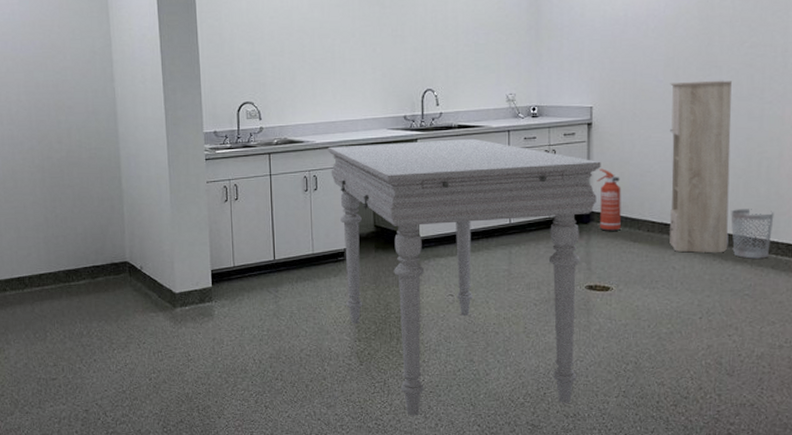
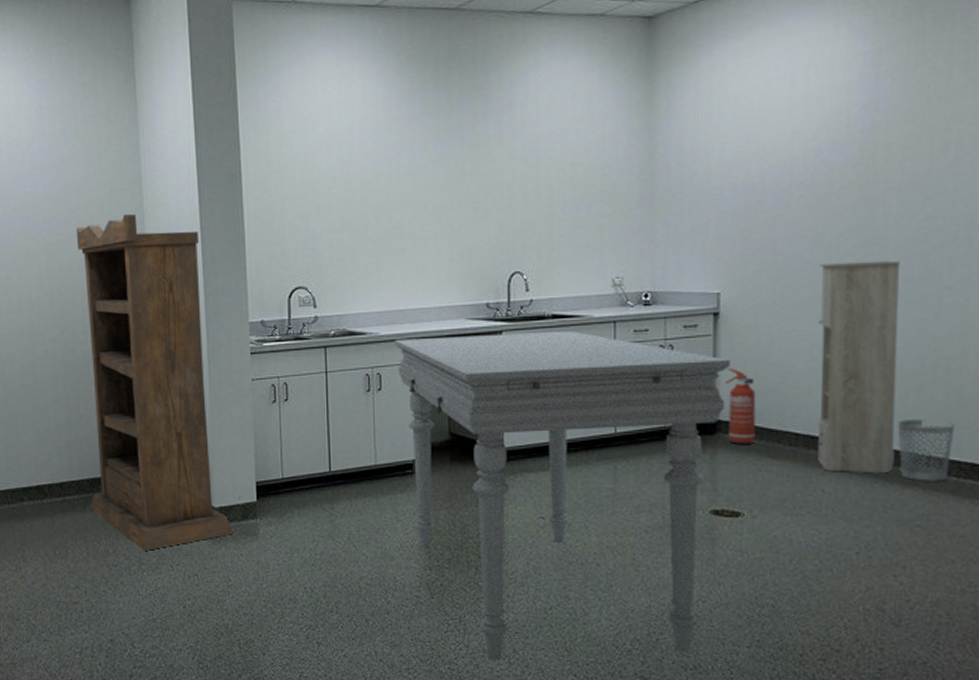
bookshelf: none [50,39,193,332] -> present [76,214,234,551]

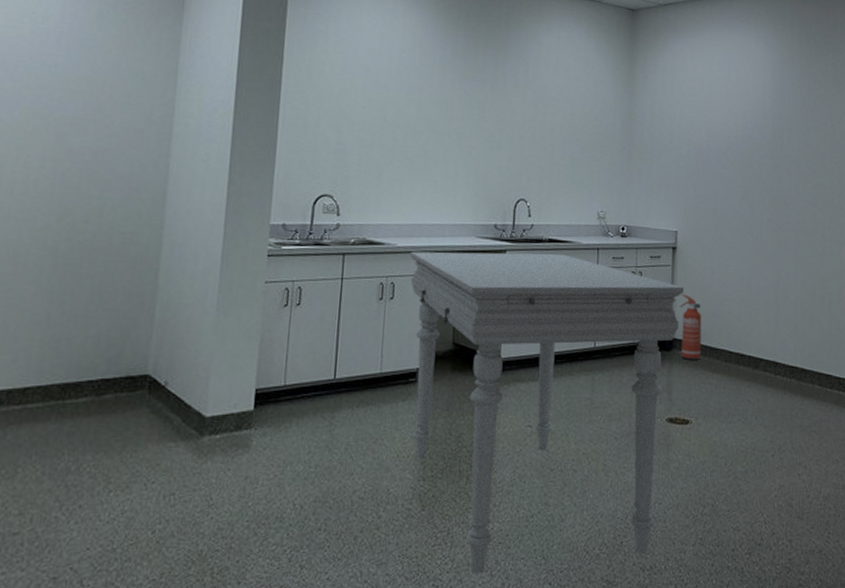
bookshelf: present [76,214,234,551] -> none [55,106,230,467]
storage cabinet: present [818,260,901,474] -> none [745,214,799,387]
wastebasket: present [897,419,955,482] -> none [799,342,836,394]

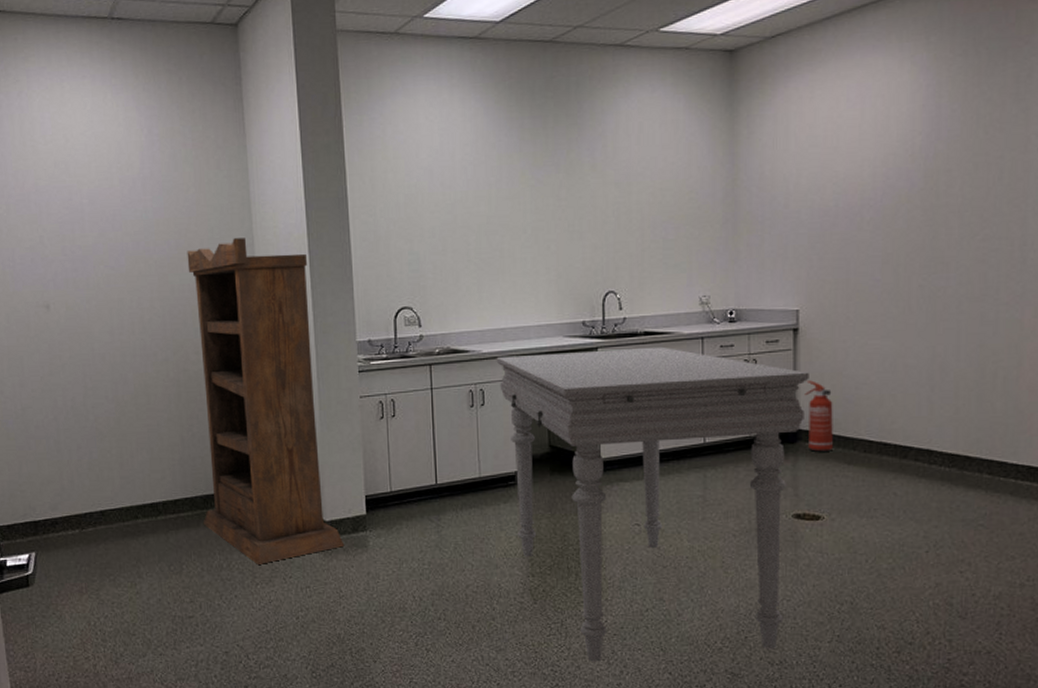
bookshelf: none [55,106,230,467] -> present [187,238,345,564]

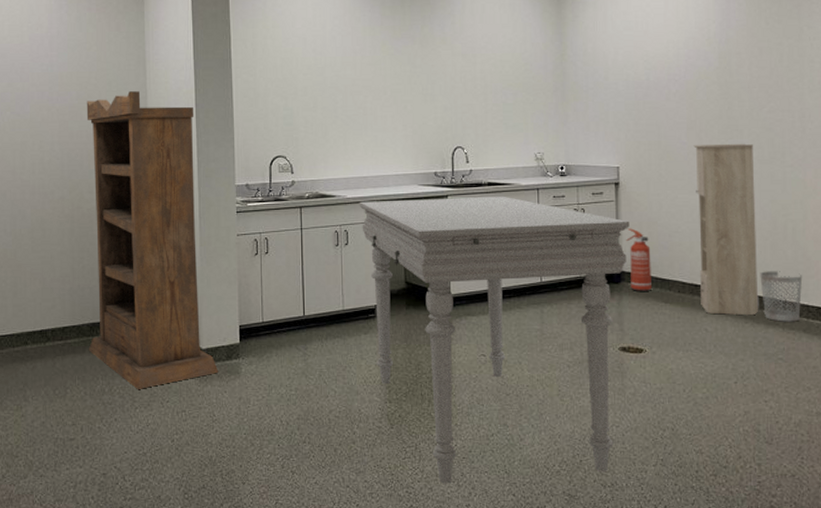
storage cabinet: none [889,278,962,477] -> present [693,143,759,316]
wastebasket: none [961,426,1013,484] -> present [760,271,803,322]

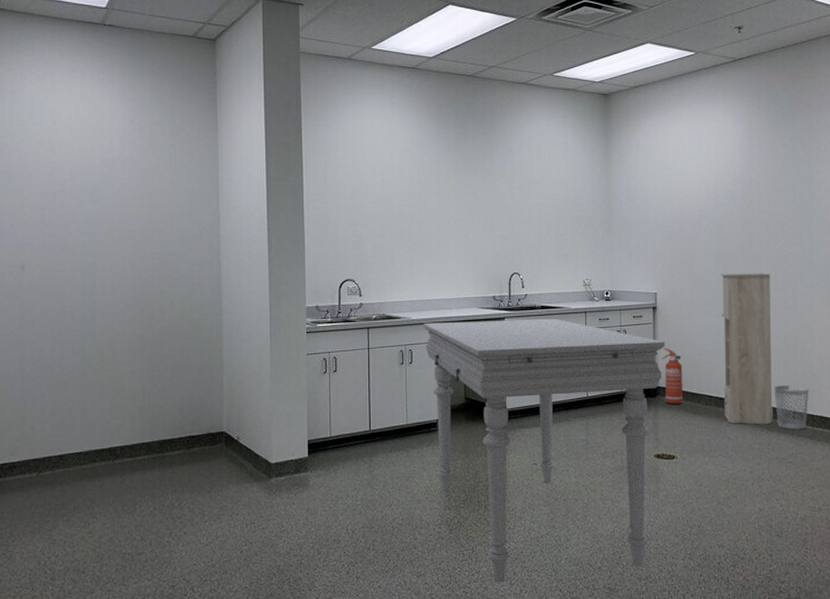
bookshelf: present [86,91,219,389] -> none [158,215,288,503]

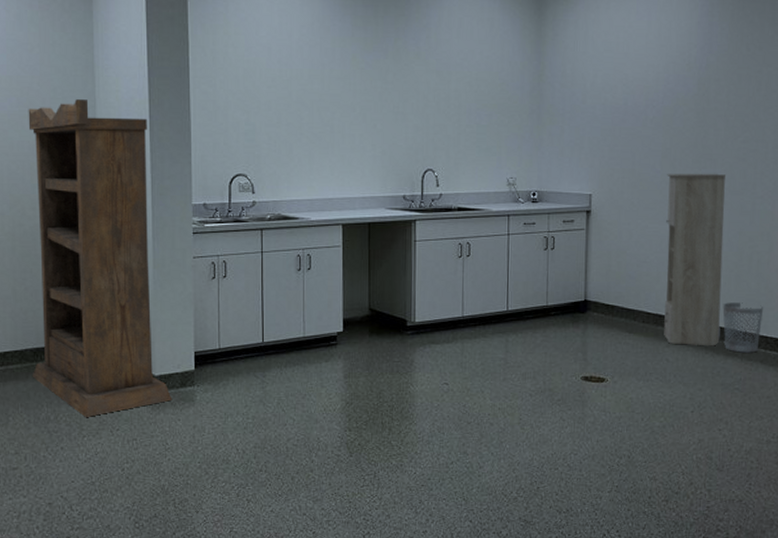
bookshelf: none [158,215,288,503] -> present [28,99,173,417]
dining table: present [423,318,665,583] -> none [323,221,599,511]
fire extinguisher: present [662,348,683,405] -> none [594,257,618,322]

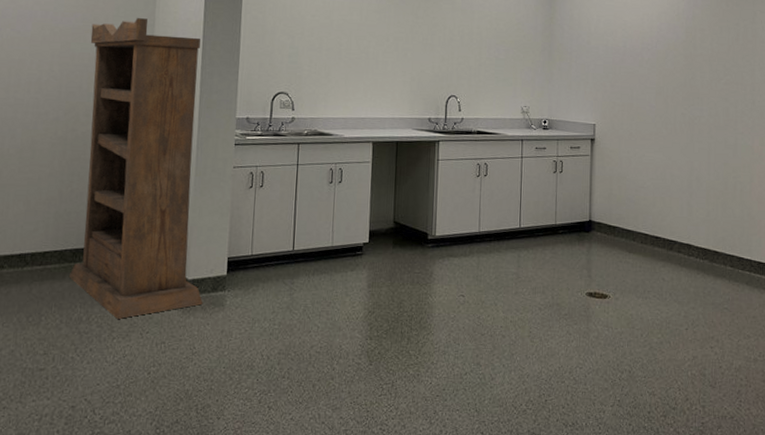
storage cabinet: present [664,173,726,346] -> none [660,109,712,268]
wastebasket: present [722,302,764,353] -> none [711,227,747,275]

